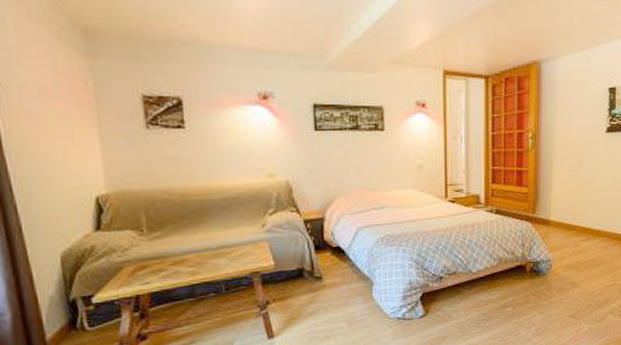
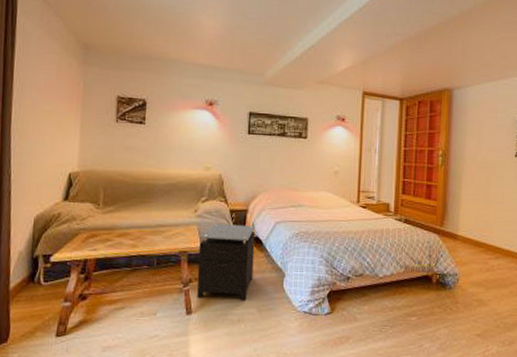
nightstand: none [272,234,338,320] -> present [197,223,256,301]

